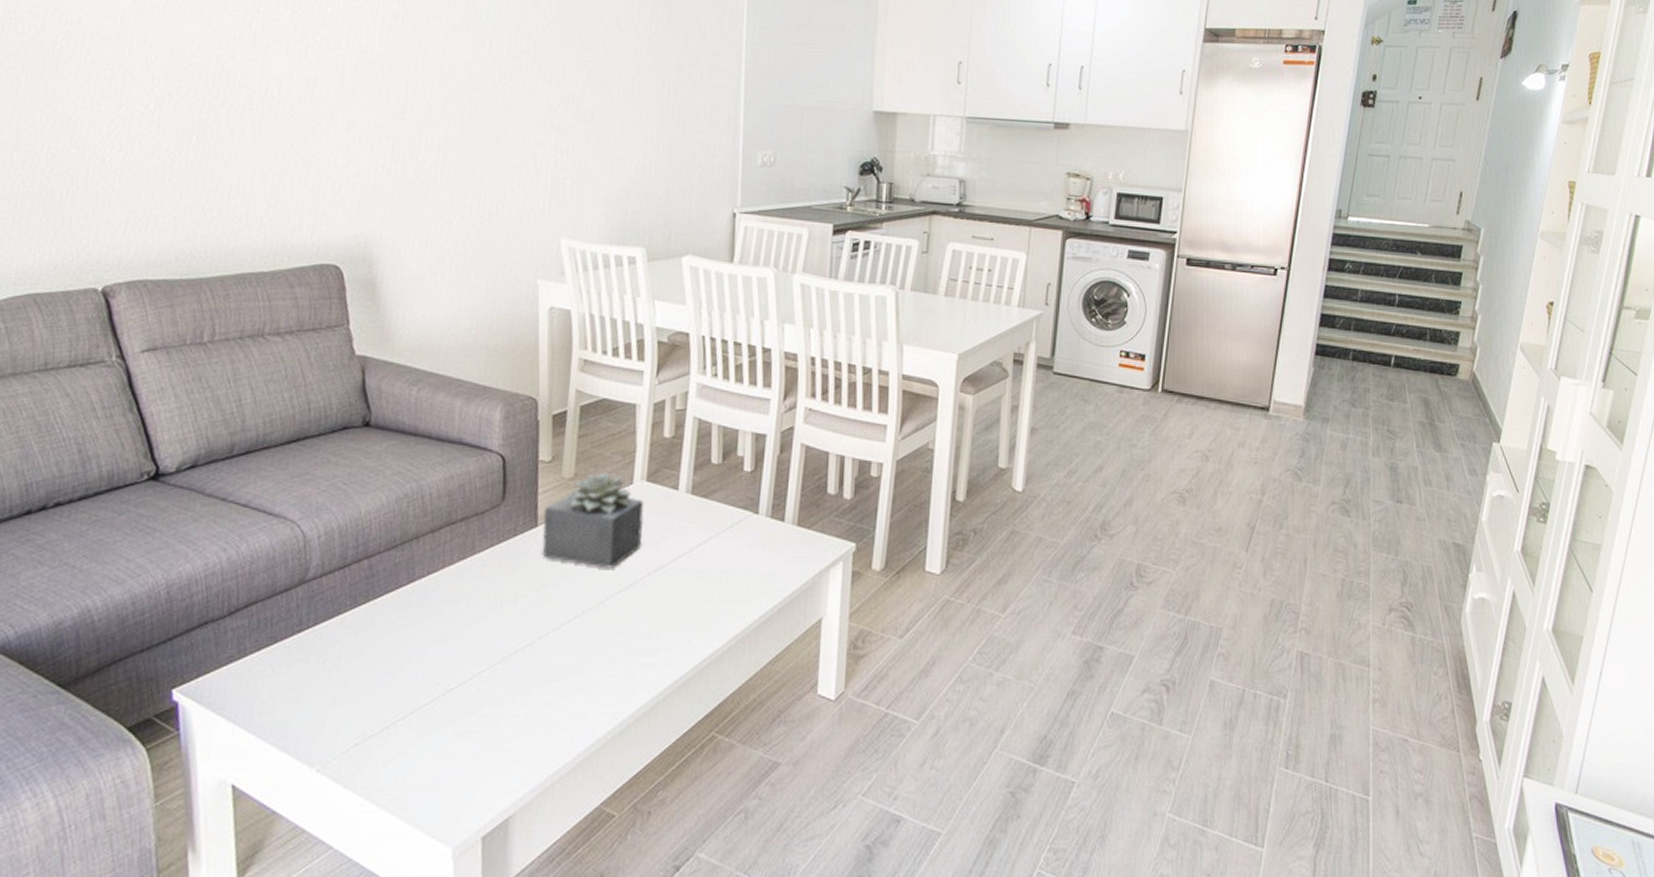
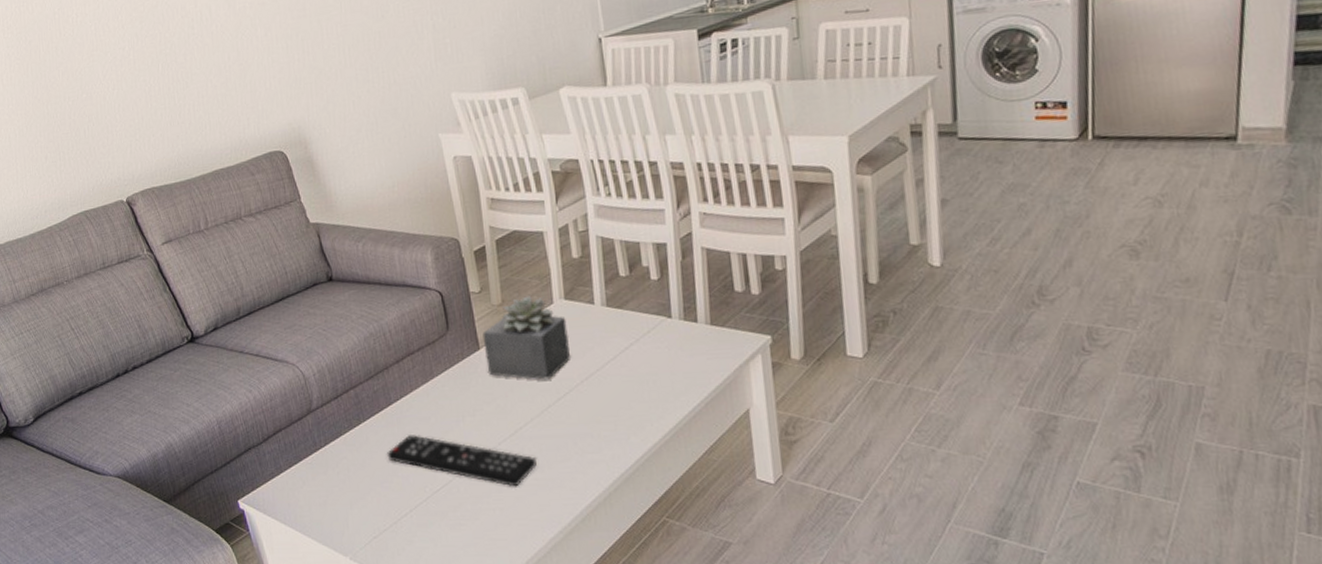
remote control: none [395,620,580,690] -> present [387,435,537,487]

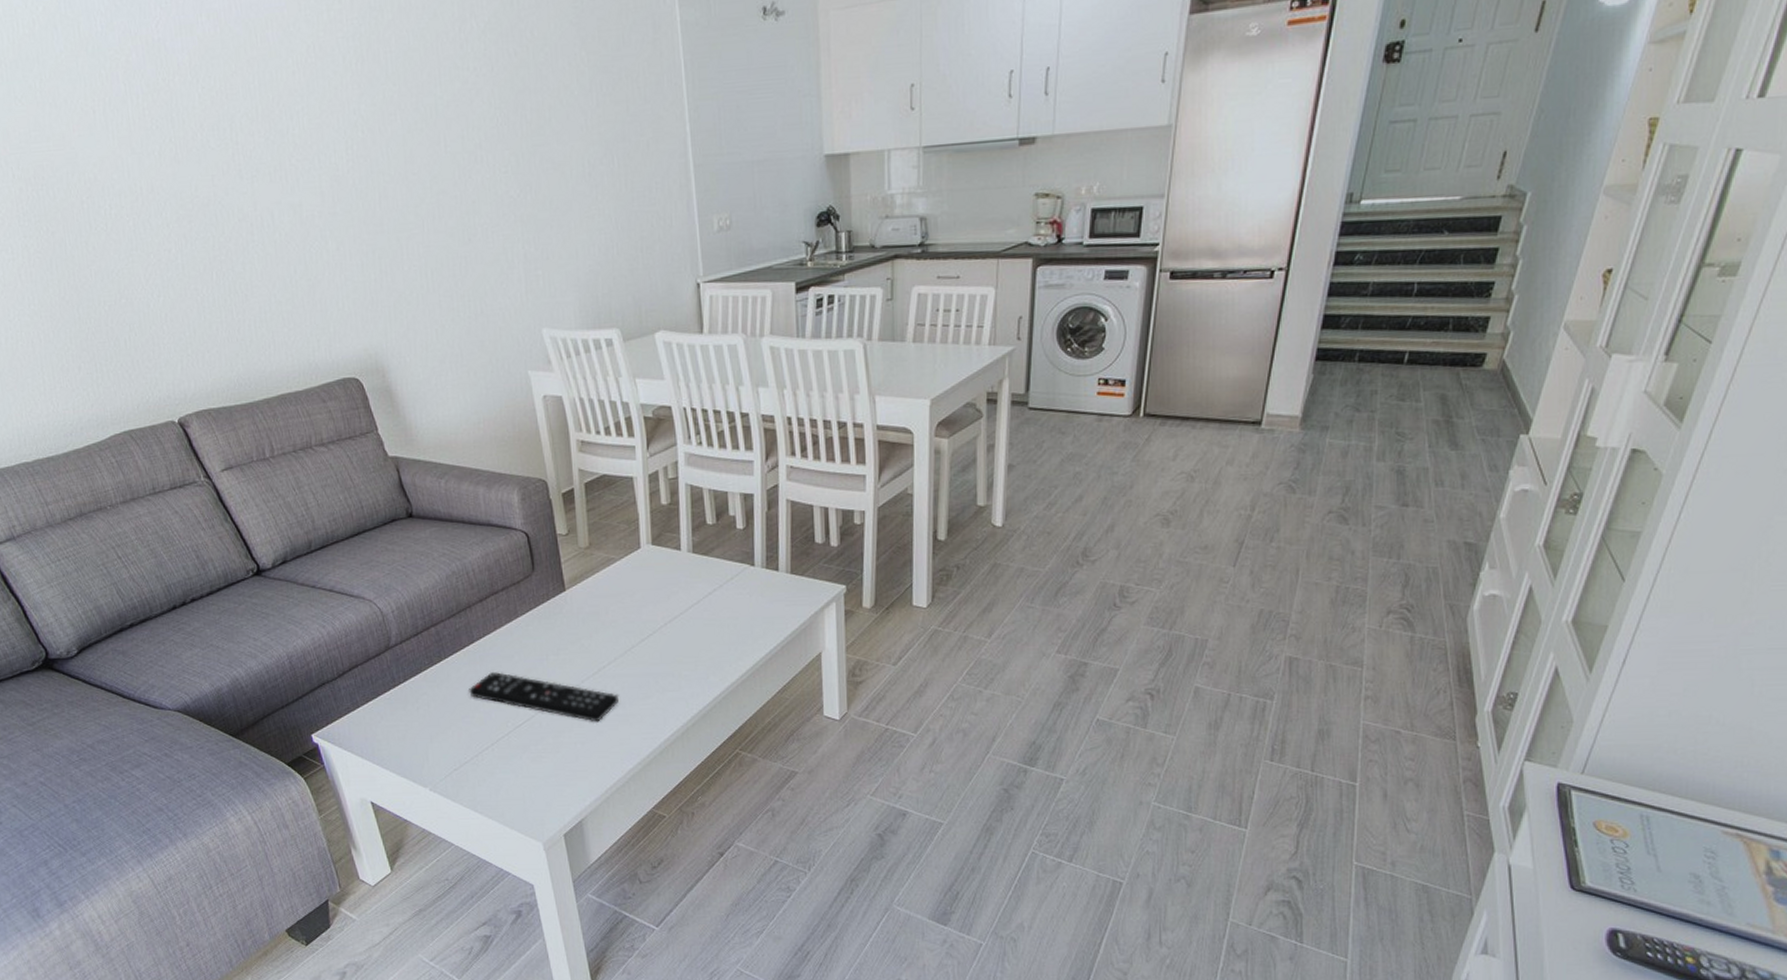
succulent plant: present [482,294,571,380] -> none [568,538,656,622]

